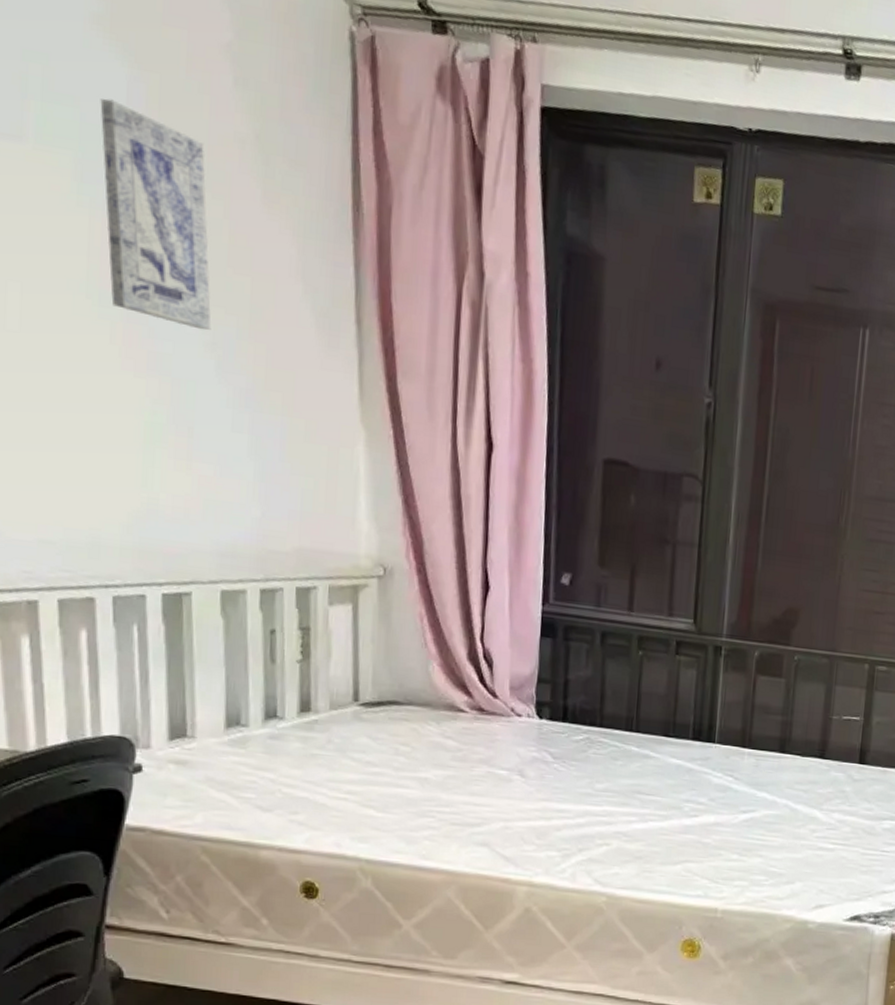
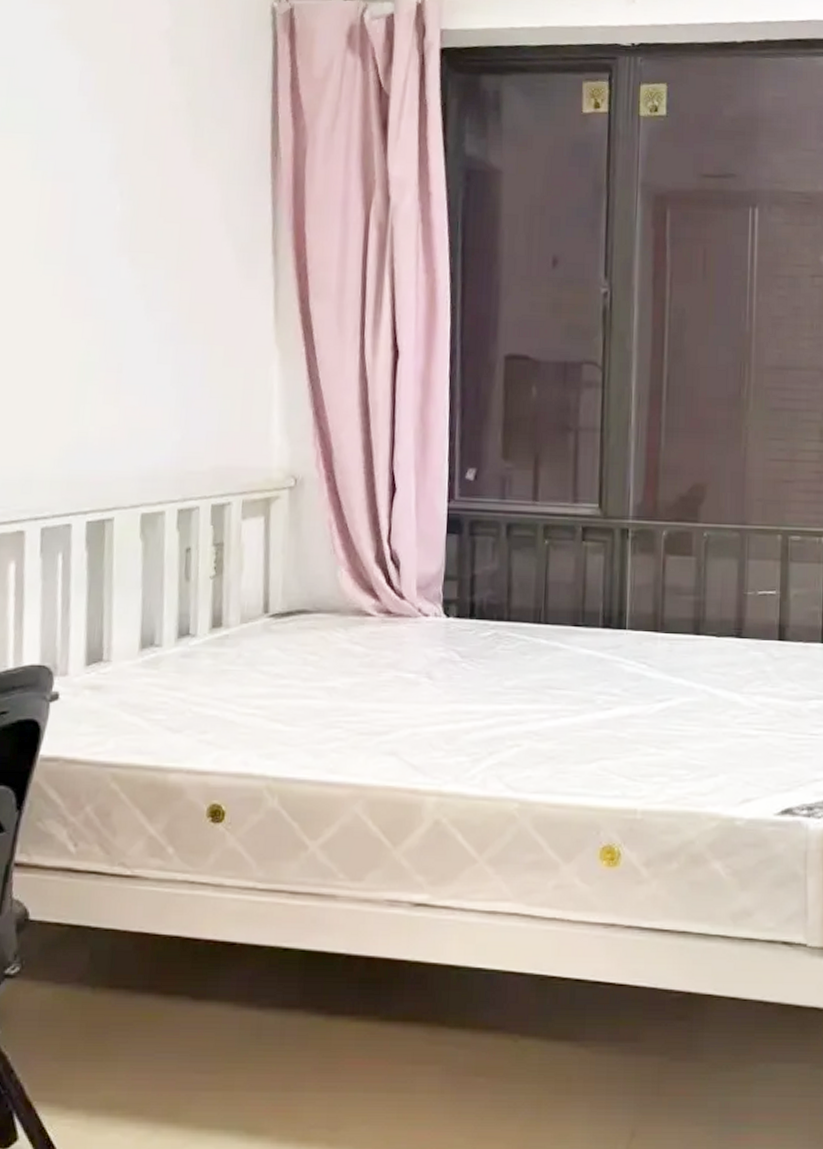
wall art: present [100,98,212,331] -> none [56,88,144,275]

